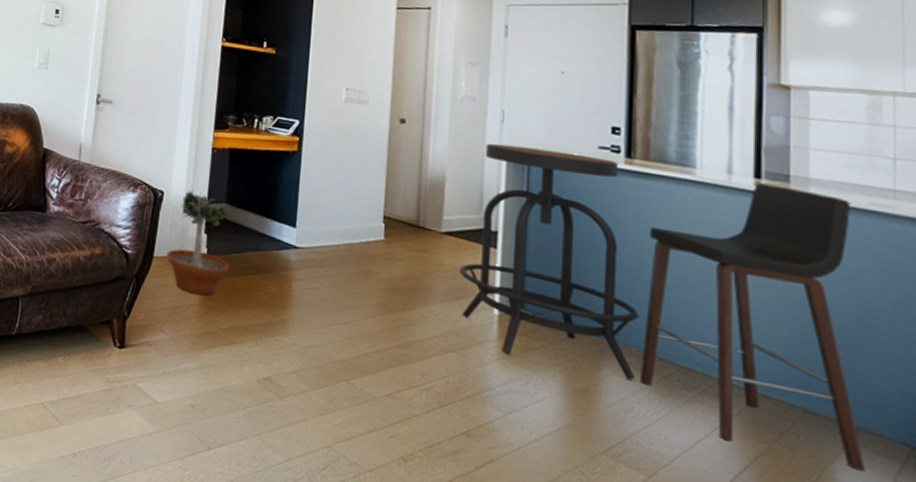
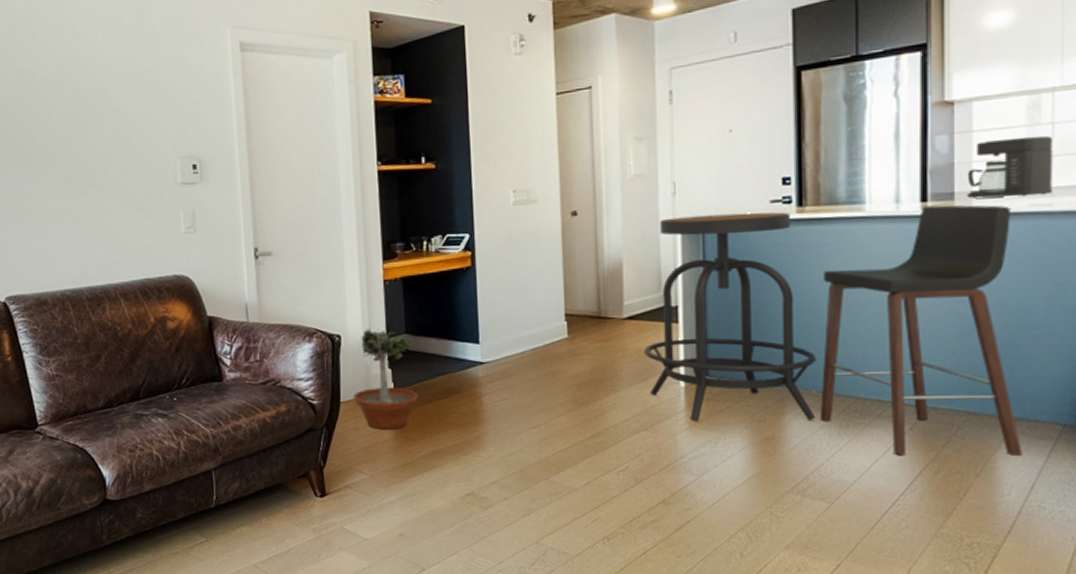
coffee maker: none [803,130,896,197] -> present [967,135,1053,199]

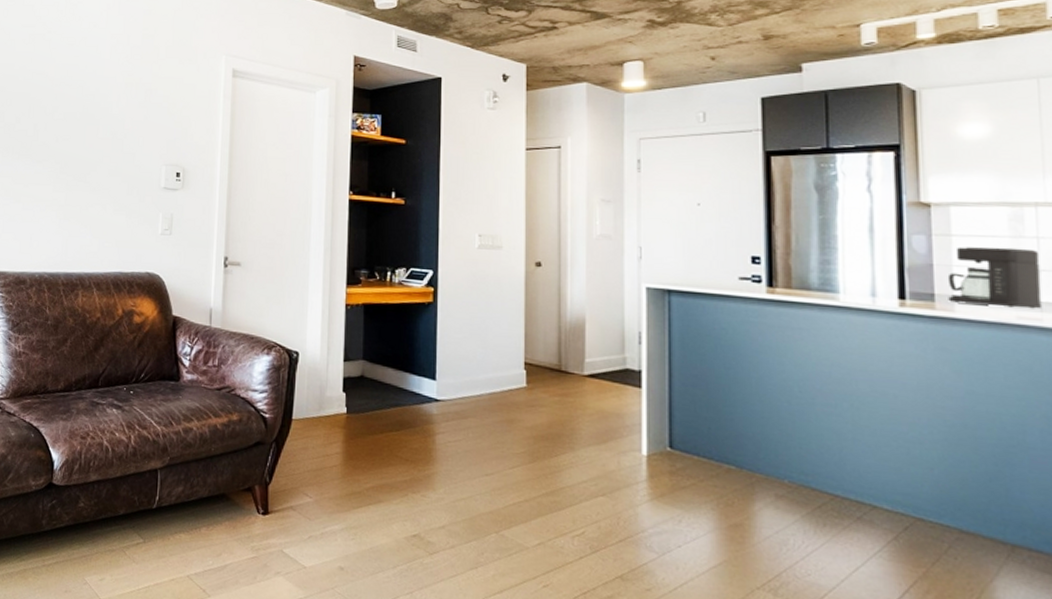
potted tree: present [353,328,418,430] -> none [305,349,371,456]
bar stool: present [643,212,817,421] -> none [604,281,789,512]
bar stool: present [820,205,1022,456] -> none [794,304,1025,588]

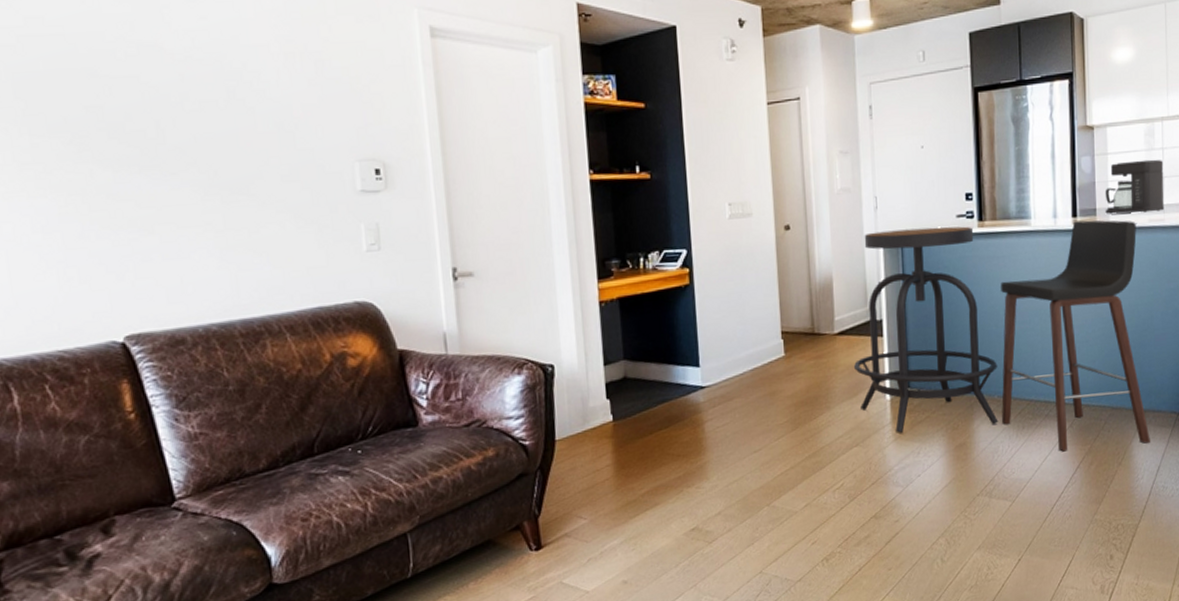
bar stool: none [604,281,789,512] -> present [853,226,998,433]
bar stool: none [794,304,1025,588] -> present [1001,220,1150,452]

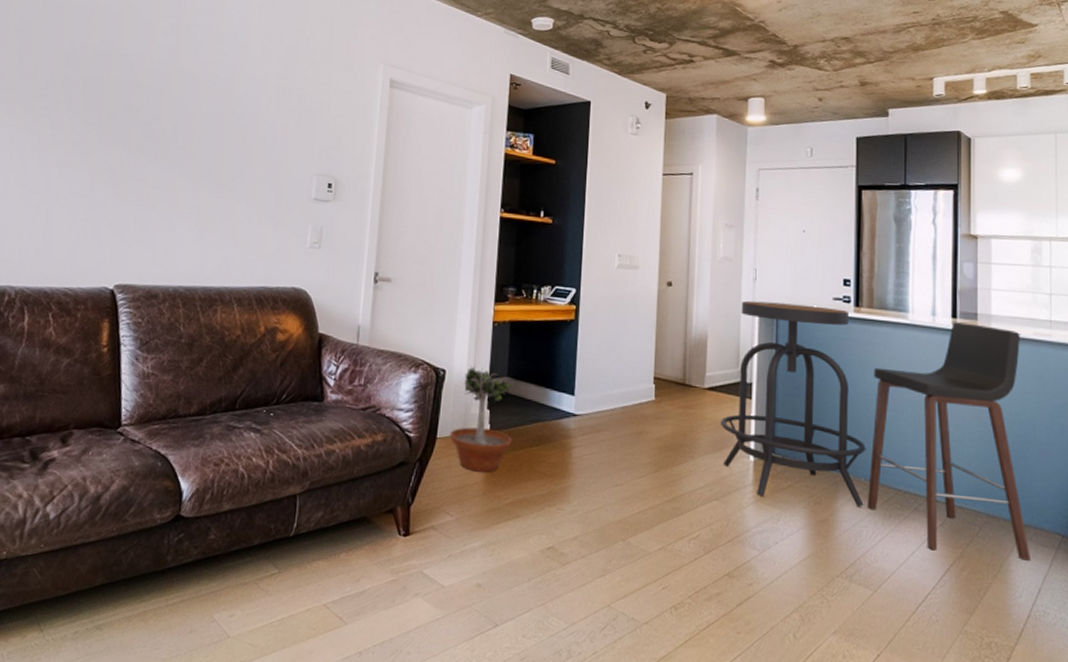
potted tree: none [569,355,639,468] -> present [450,366,512,473]
coffee maker: present [1105,159,1165,214] -> none [987,273,1052,327]

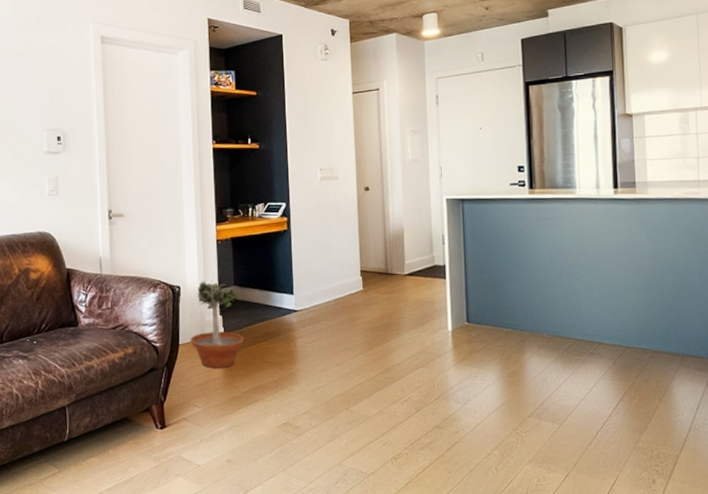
bar stool: present [720,300,866,507] -> none [420,192,547,359]
bar stool: present [868,322,1030,561] -> none [549,191,690,386]

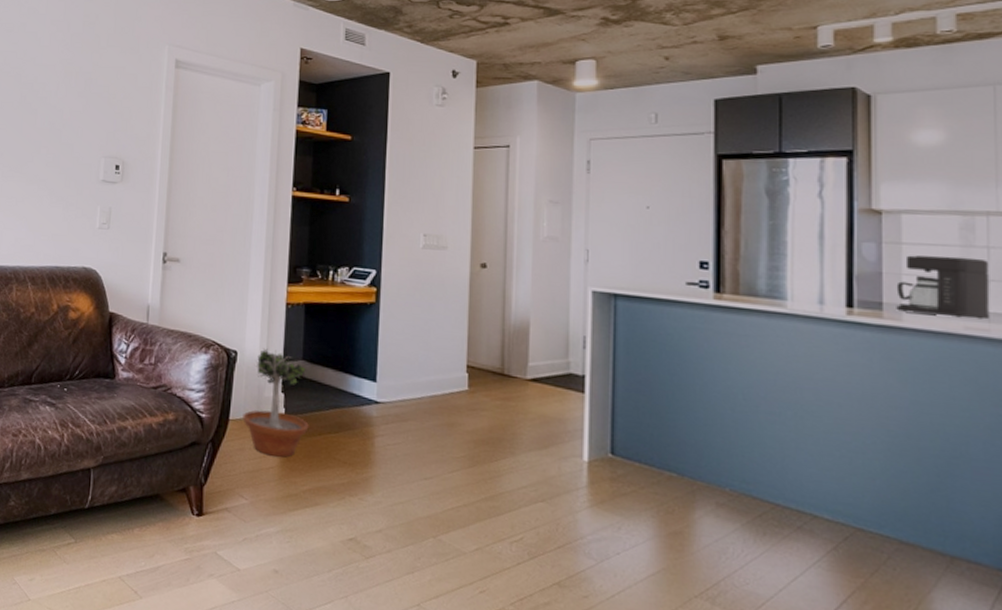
coffee maker: none [643,142,700,187] -> present [896,255,990,320]

